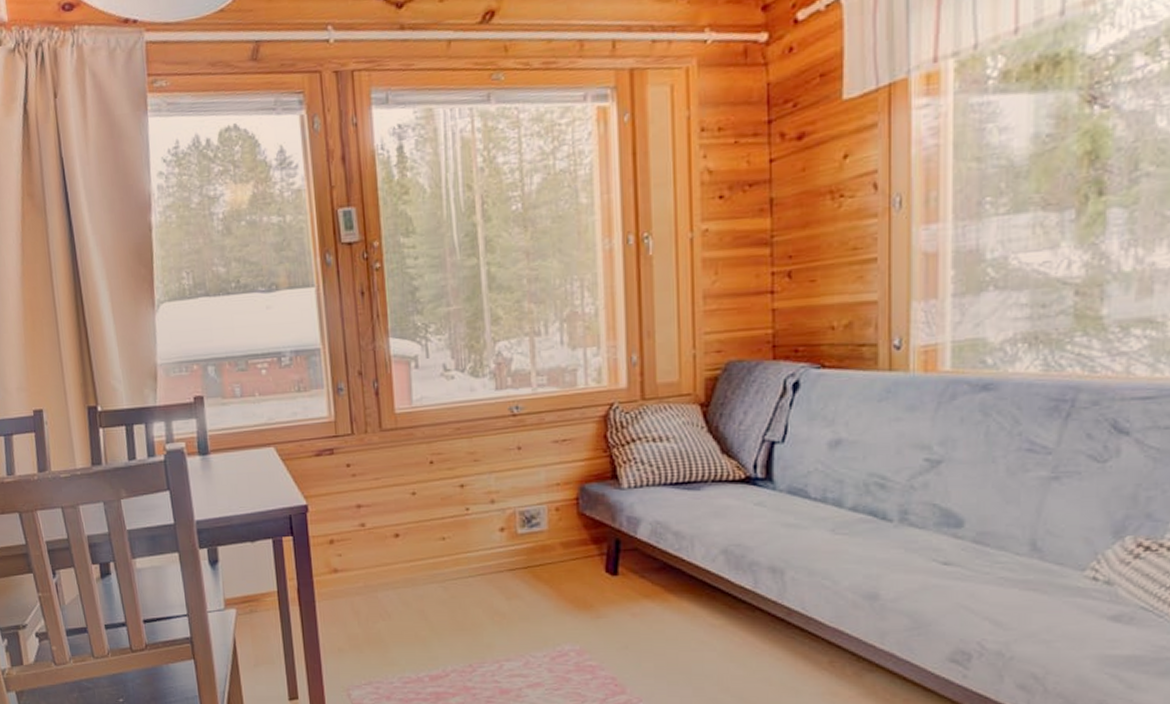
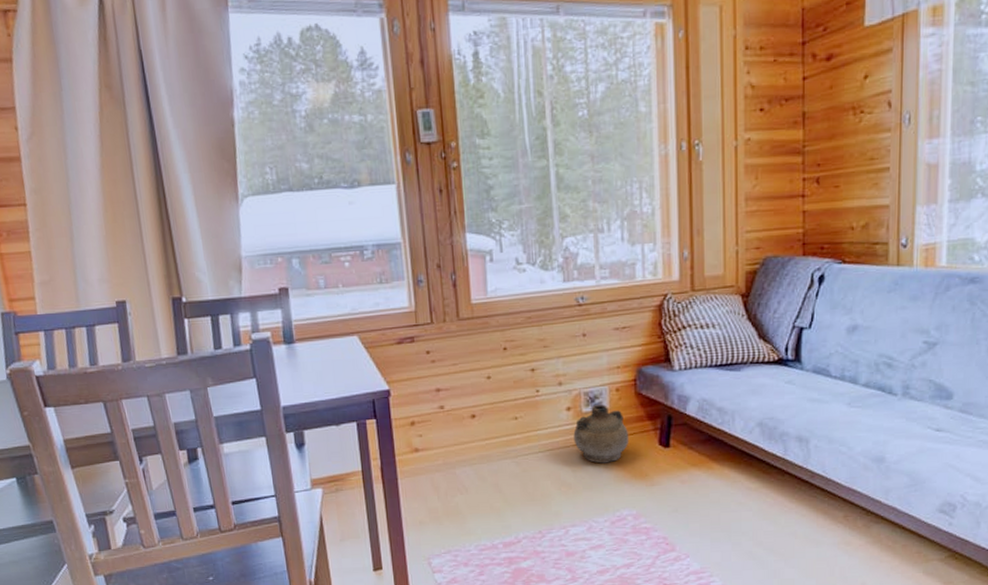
ceramic jug: none [507,524,571,591] -> present [573,404,629,464]

